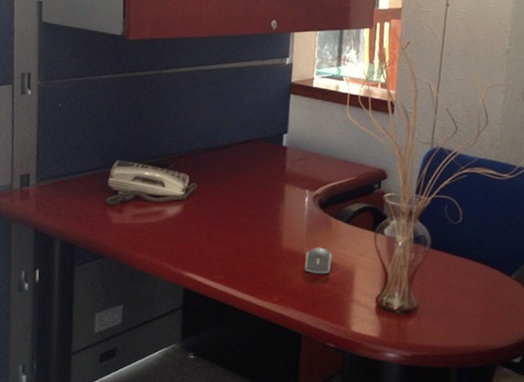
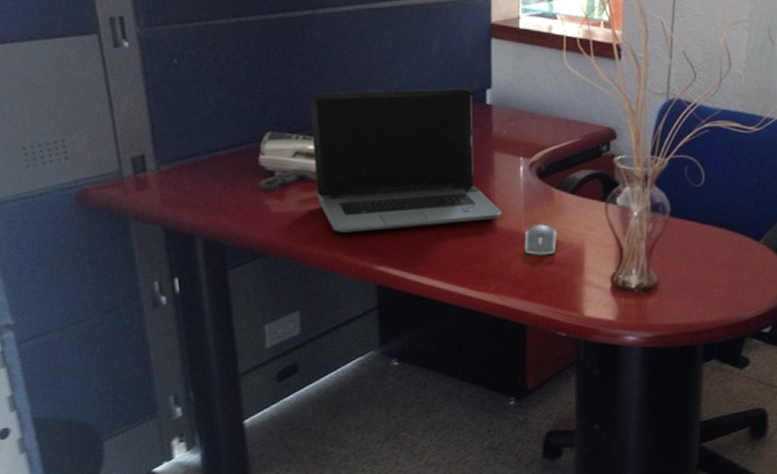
laptop computer: none [147,131,289,244] -> present [309,88,503,233]

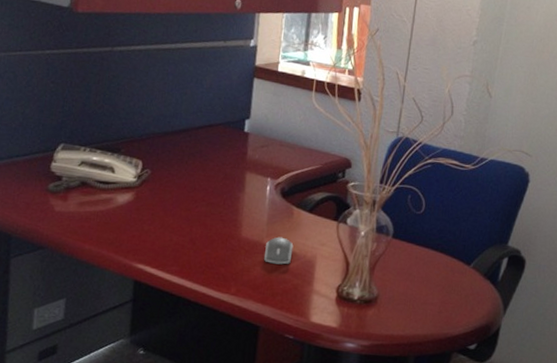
laptop computer: present [309,88,503,233] -> none [94,113,249,234]

